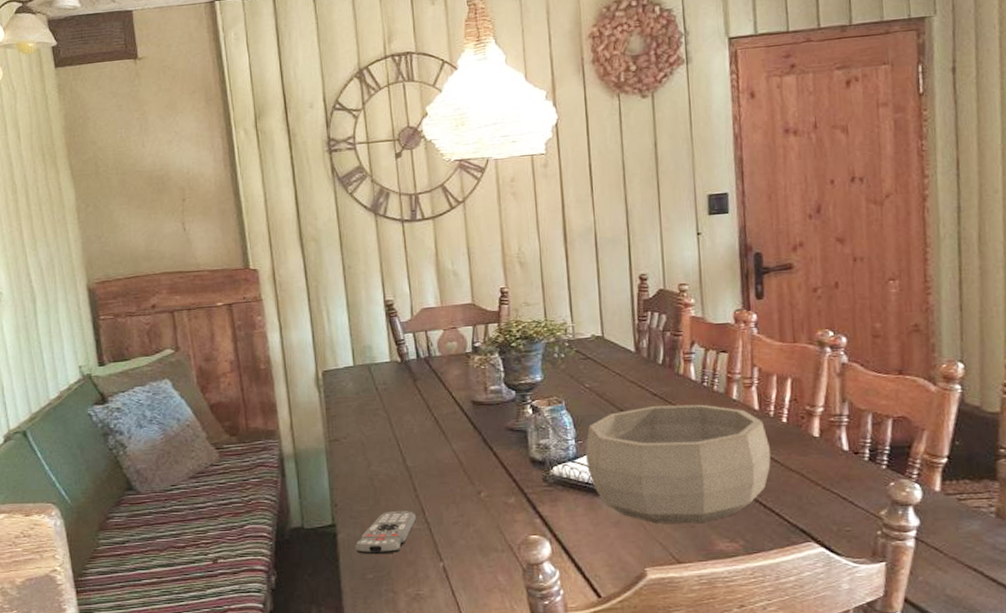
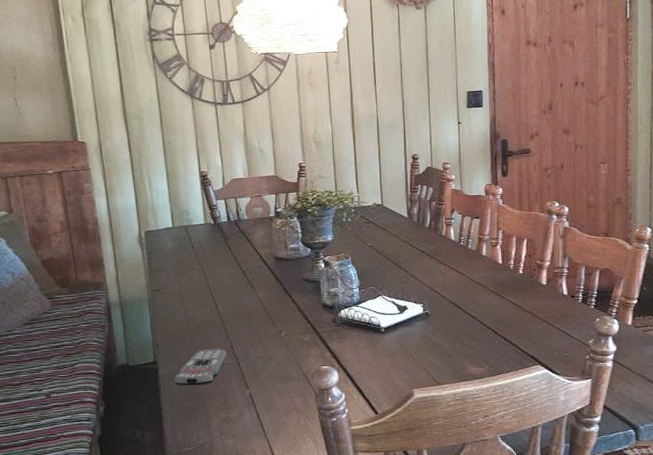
decorative bowl: present [585,404,771,524] -> none [366,259,511,354]

